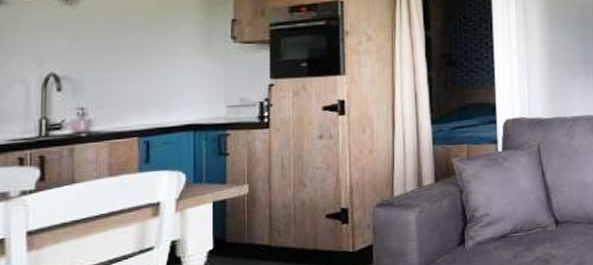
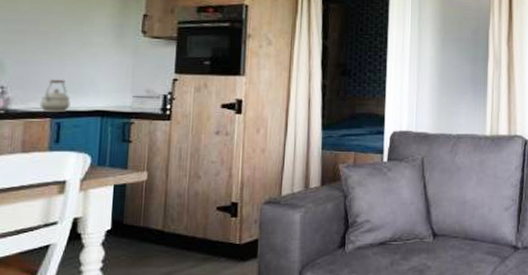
kettle: none [125,94,159,131] -> present [39,79,71,112]

